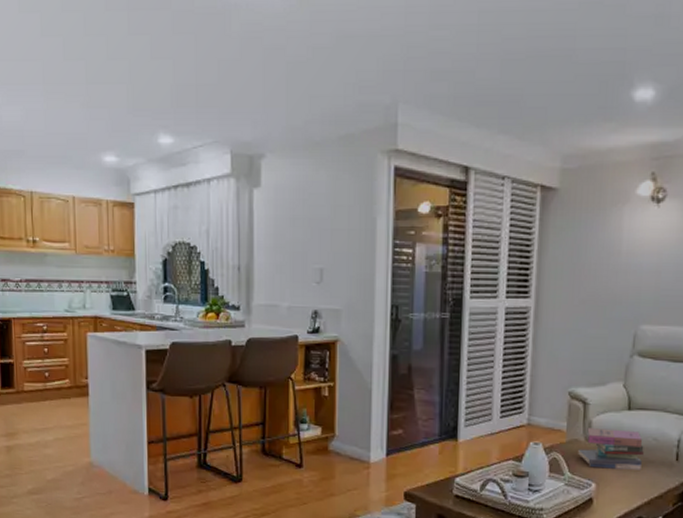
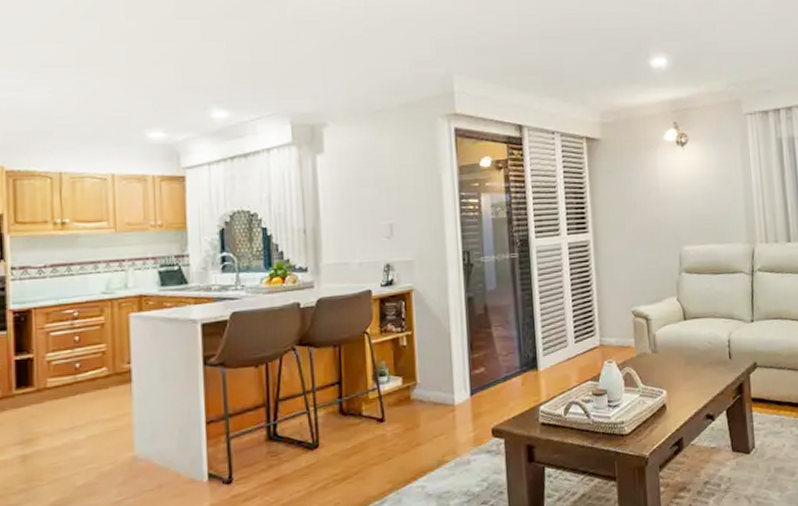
books: present [578,428,644,470] -> none [647,338,703,377]

